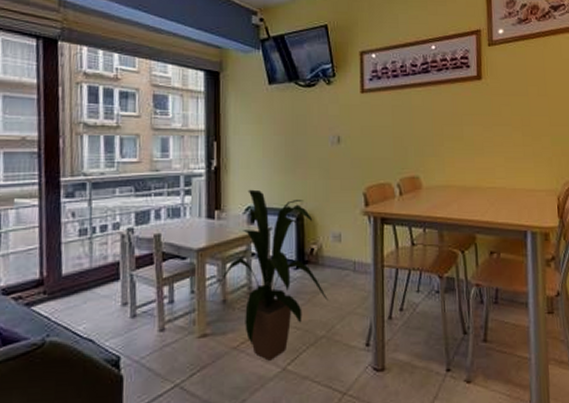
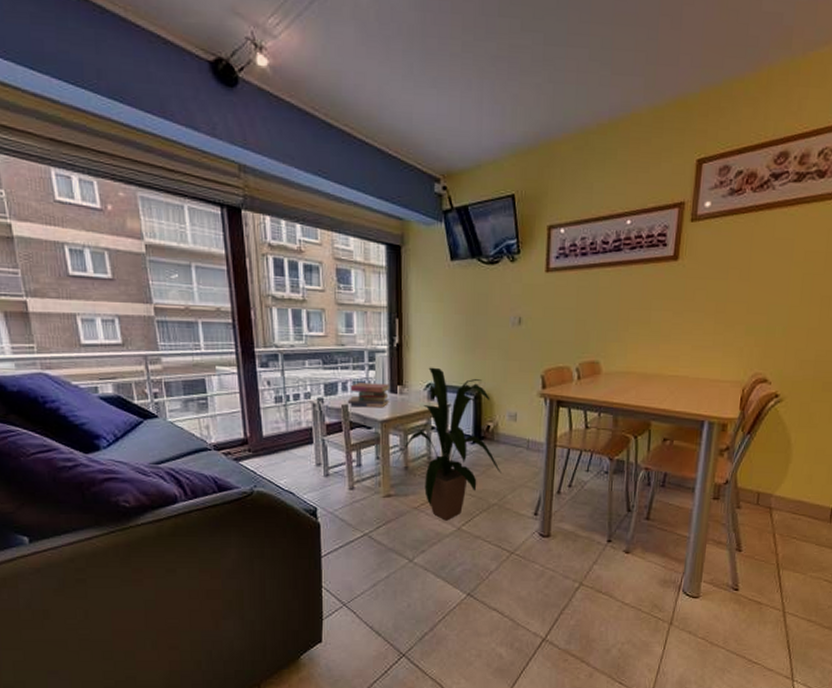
books: none [160,209,208,237] -> present [347,383,390,408]

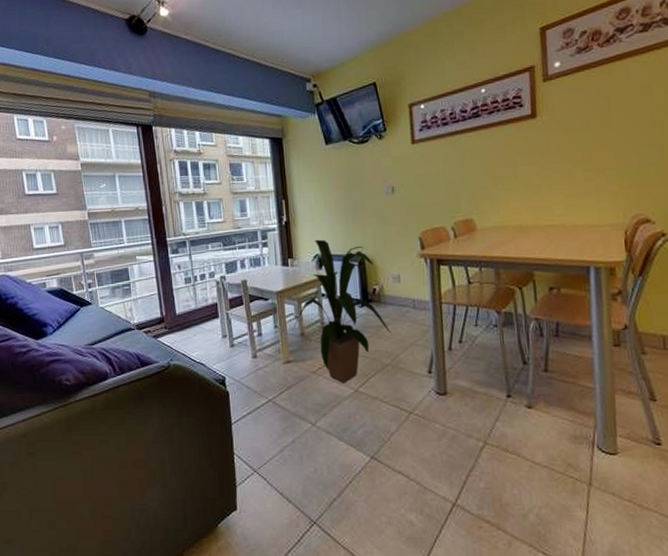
books: present [347,383,390,408] -> none [246,258,282,282]

